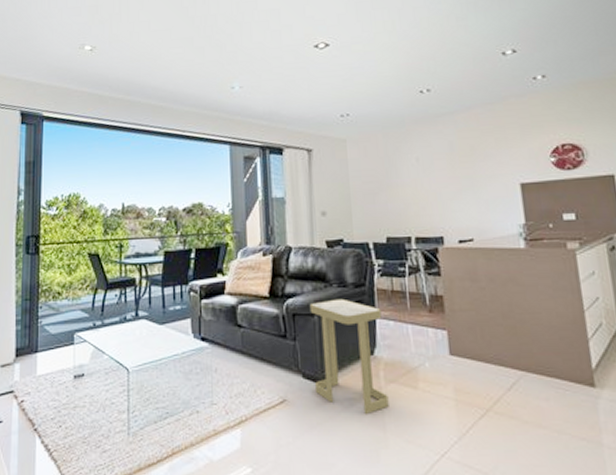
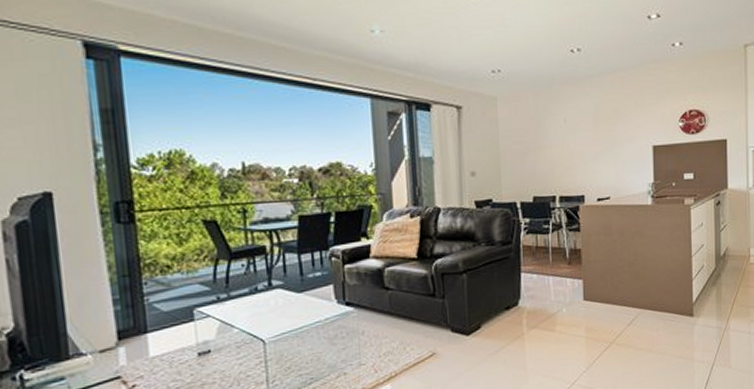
side table: present [309,298,389,414] -> none [458,256,530,357]

